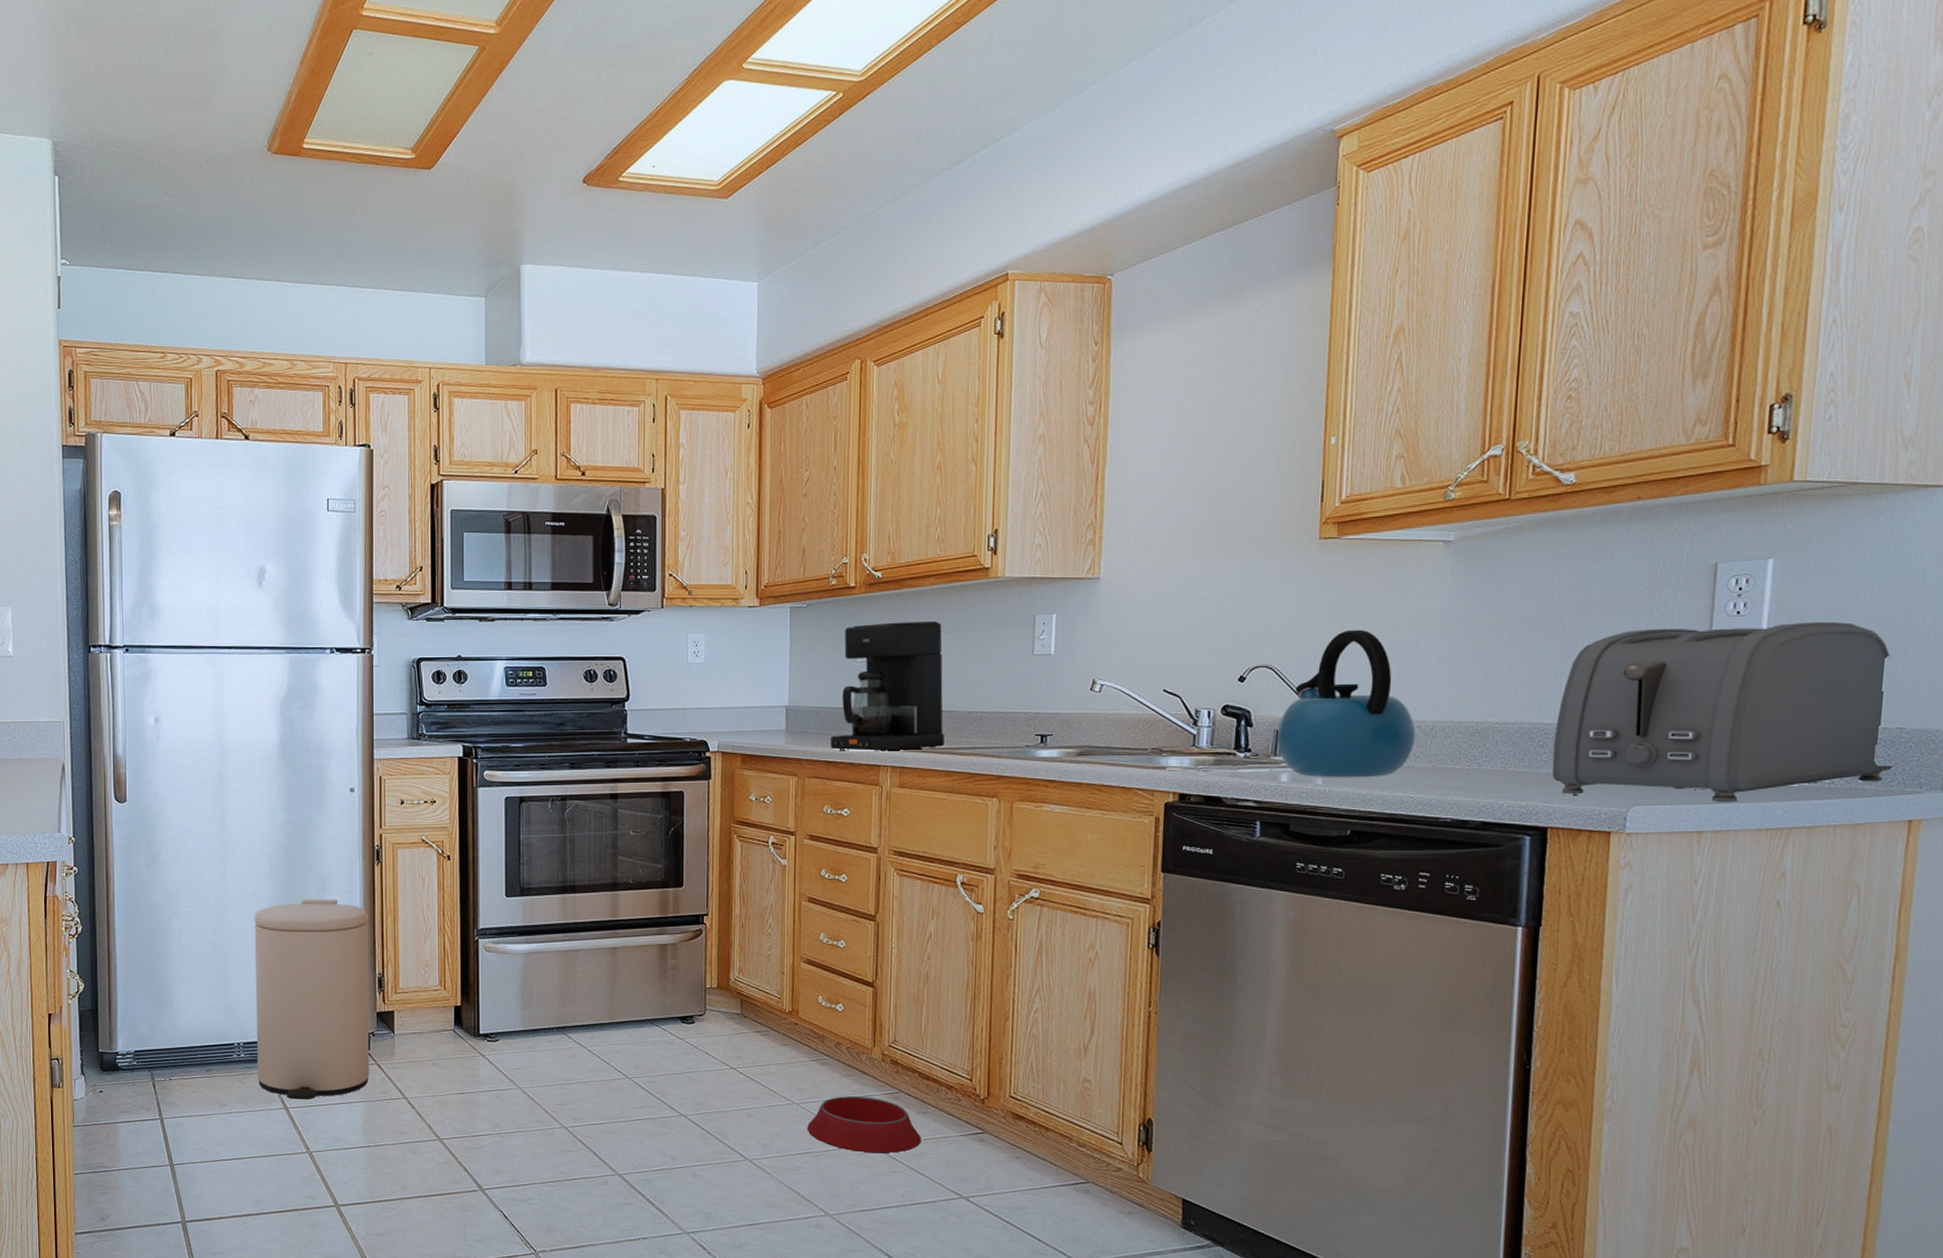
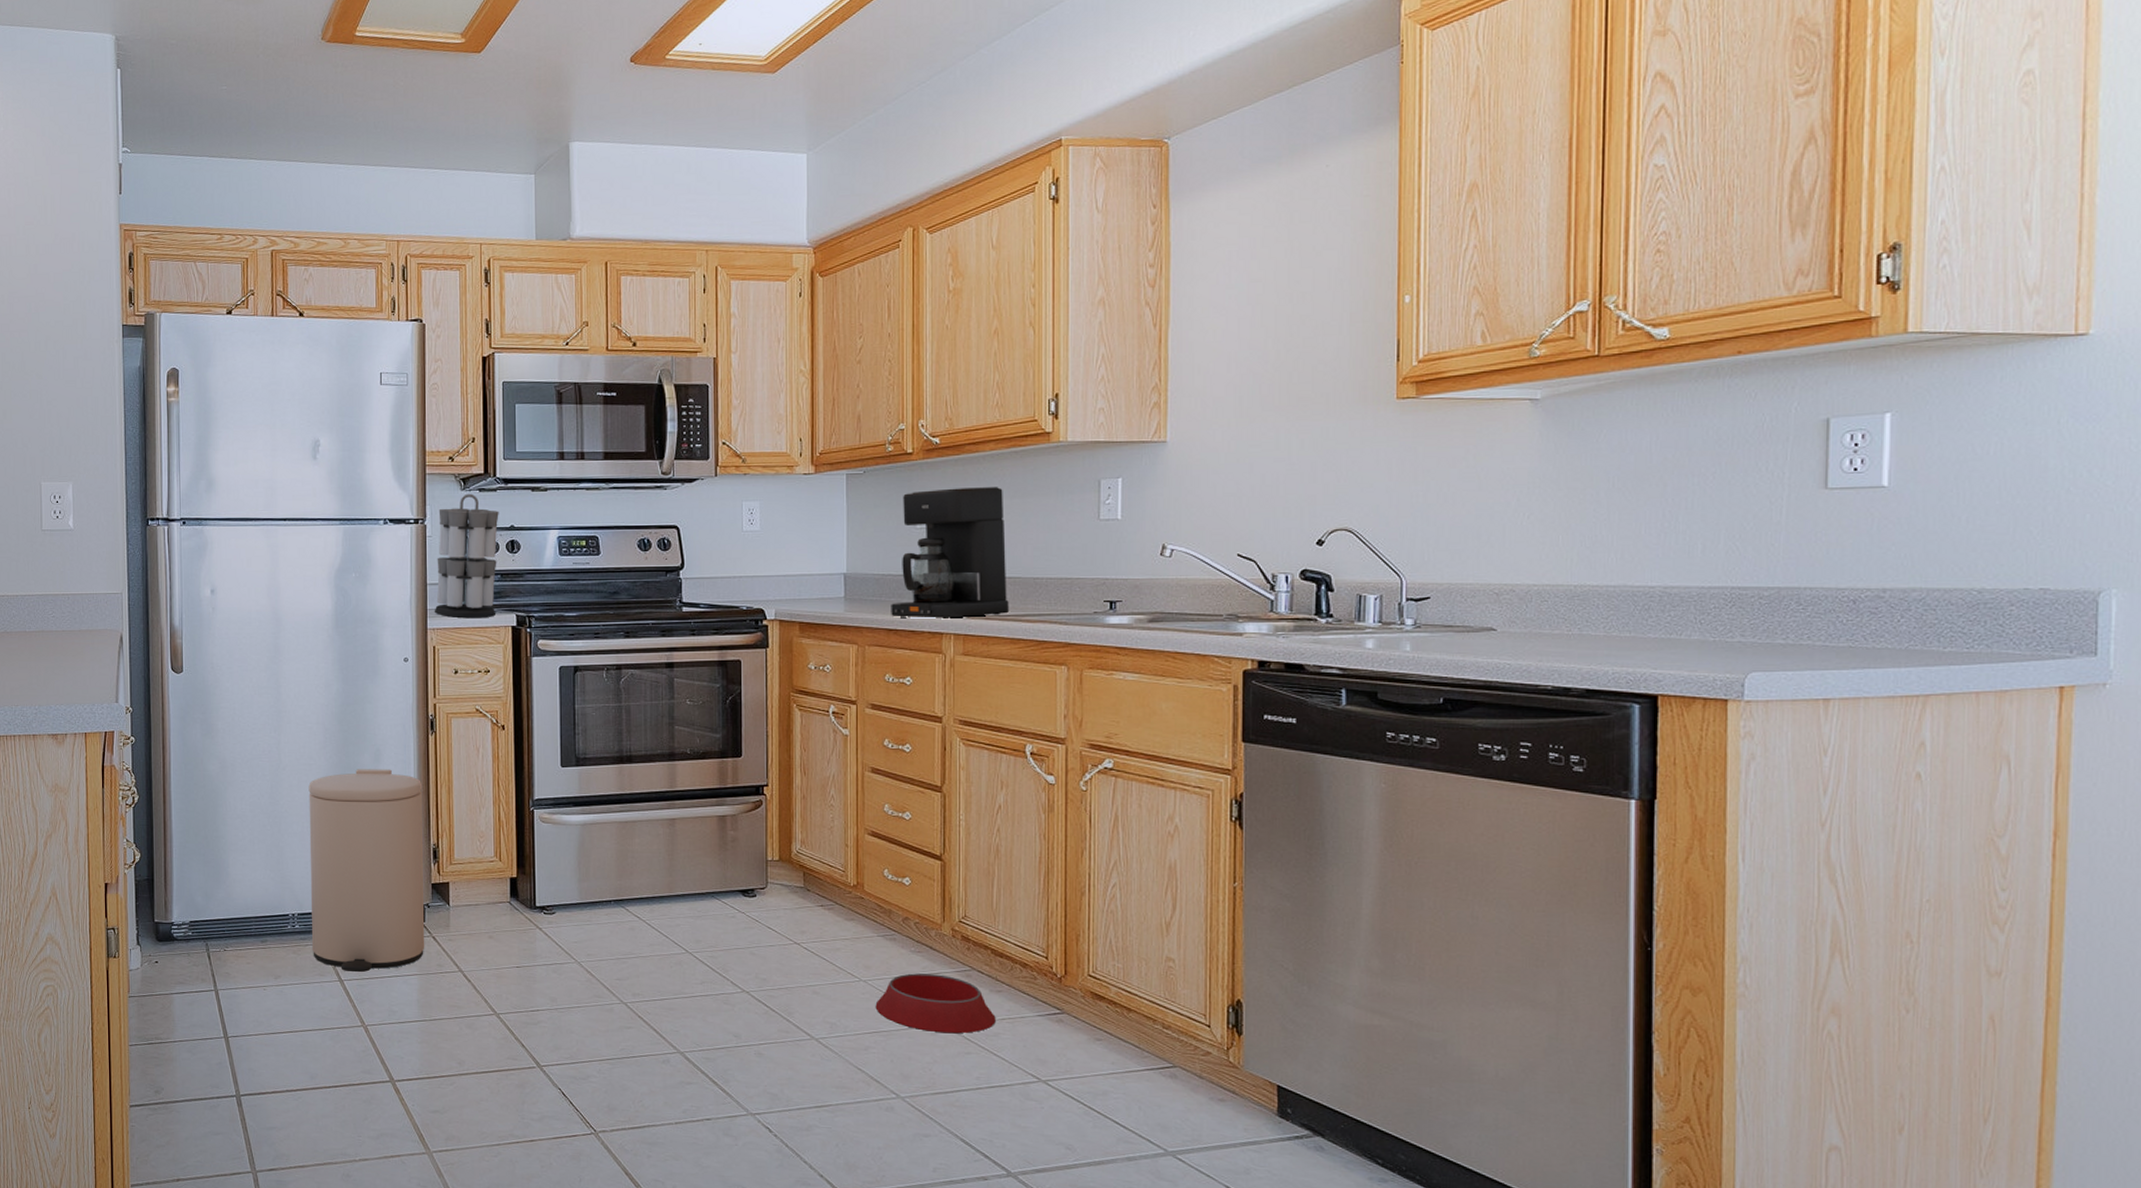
spice rack: none [380,623,446,749] -> present [434,493,499,618]
kettle: present [1276,629,1416,778] -> none [1359,490,1510,644]
toaster: present [1552,621,1895,803] -> none [1659,477,2040,669]

